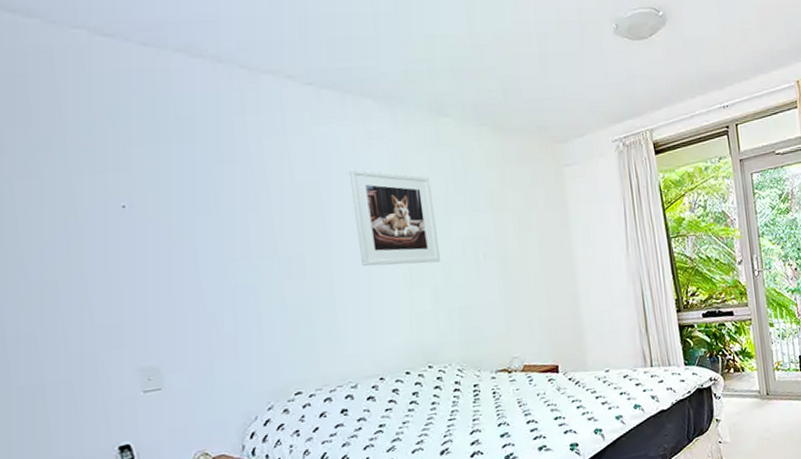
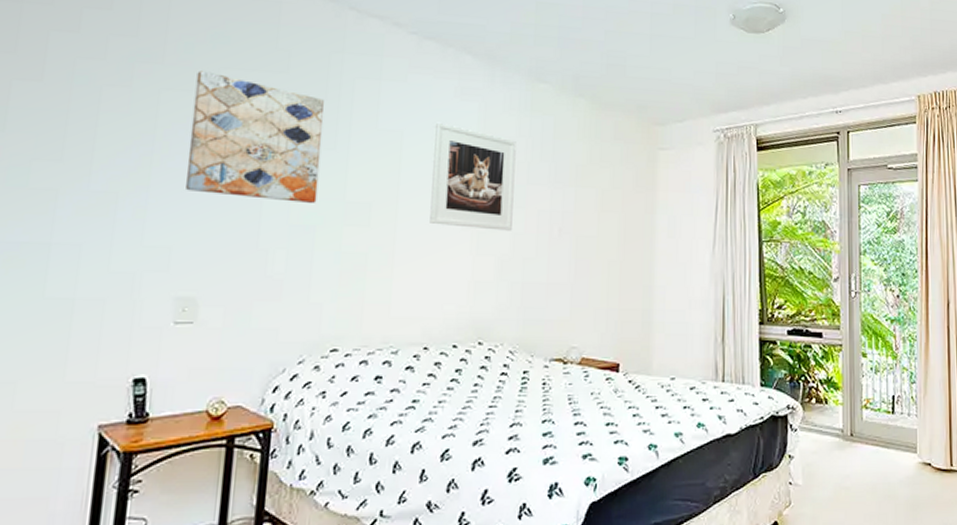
wall art: none [103,150,251,269] -> present [186,71,324,203]

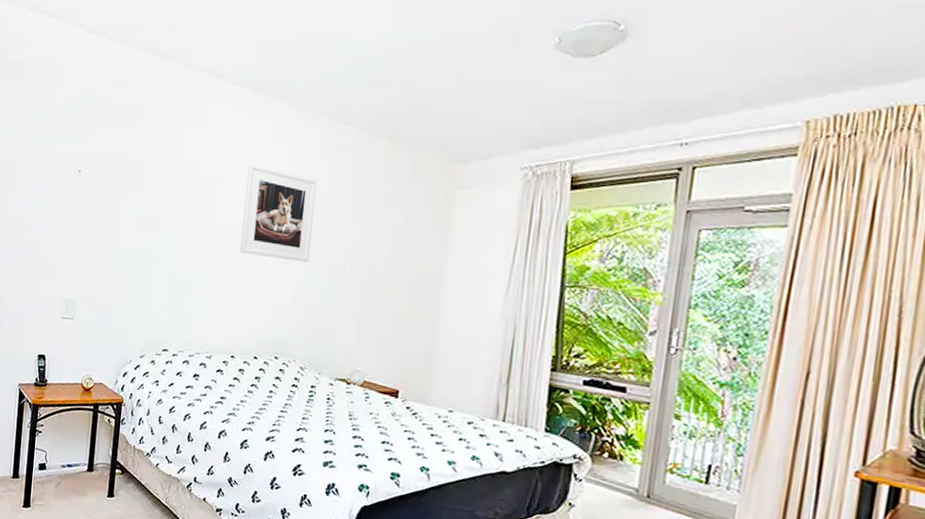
wall art: present [186,71,324,203] -> none [68,125,162,232]

